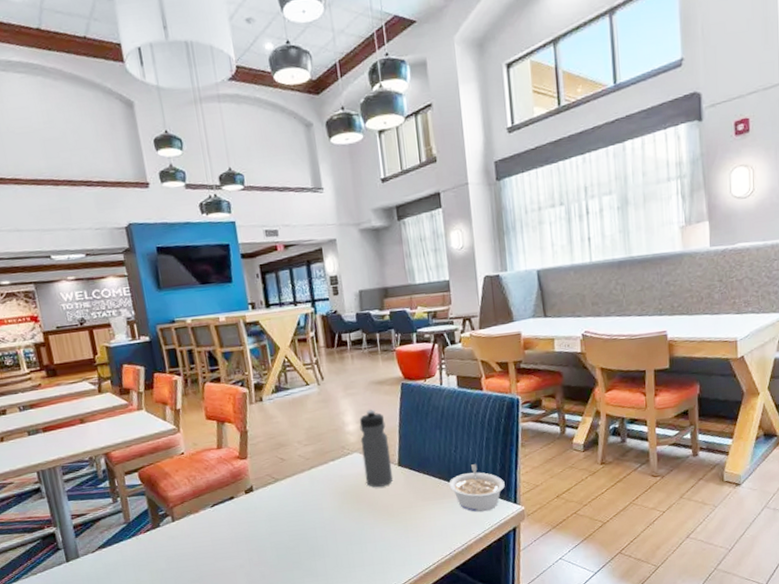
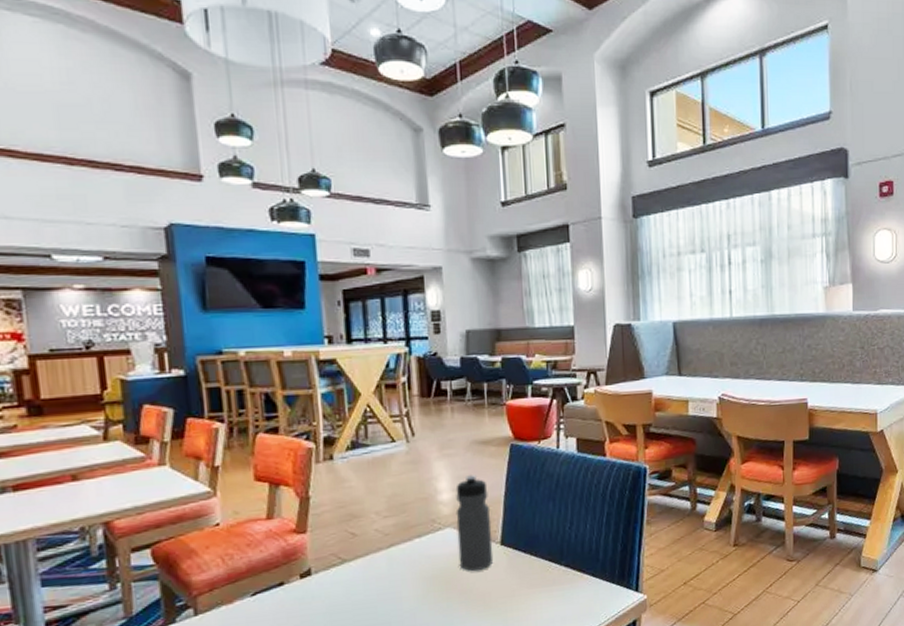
legume: present [449,464,505,512] -> none [560,544,626,602]

